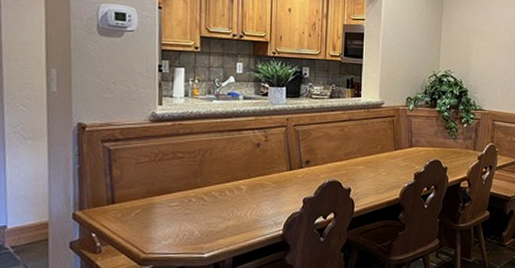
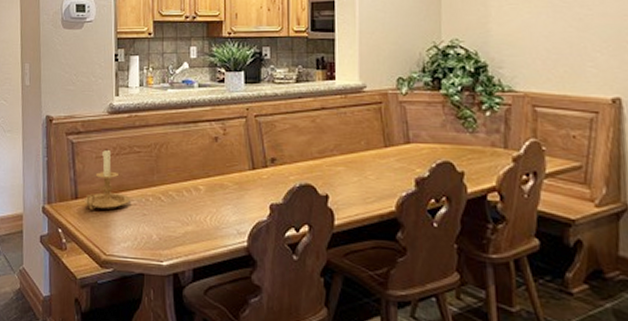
candle holder: none [121,155,172,213] -> present [83,149,130,210]

